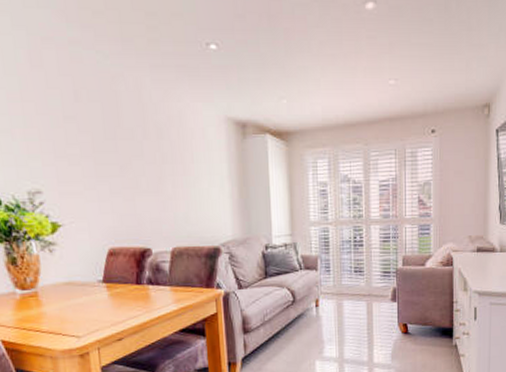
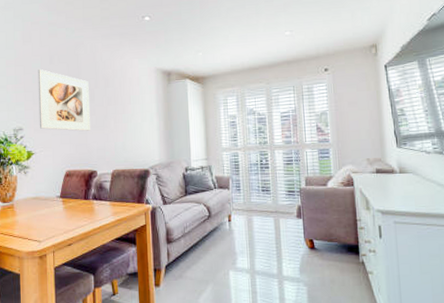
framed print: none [57,107,140,197] -> present [37,68,90,131]

